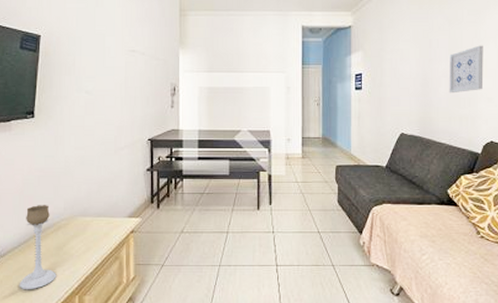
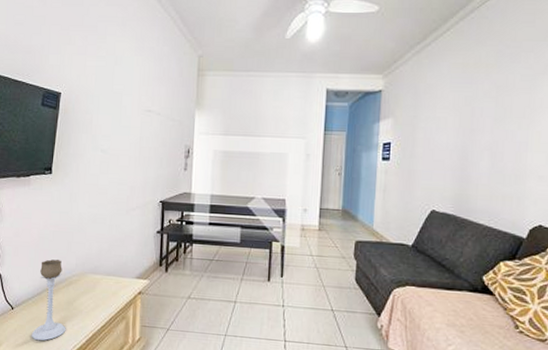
wall art: present [448,45,484,94] -> none [491,115,538,169]

